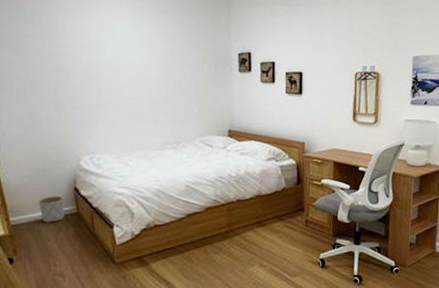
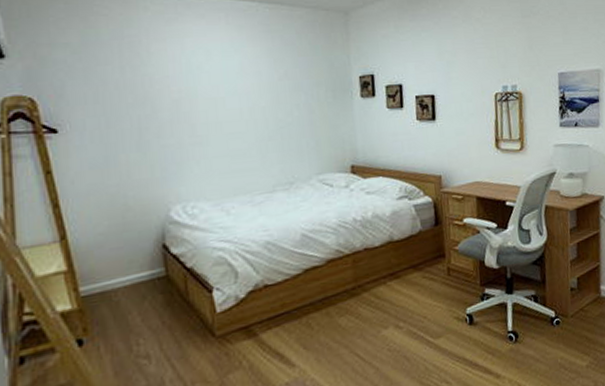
planter: present [39,195,65,223] -> none [117,255,150,292]

